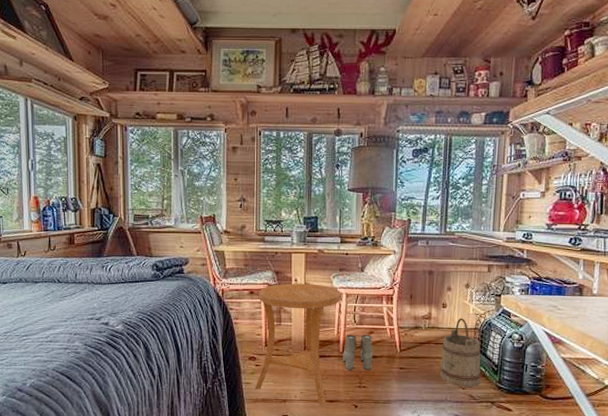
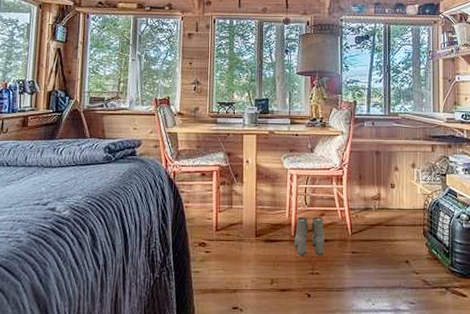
side table: present [255,283,341,406] -> none [204,165,292,296]
bucket: present [439,318,482,387] -> none [392,198,434,271]

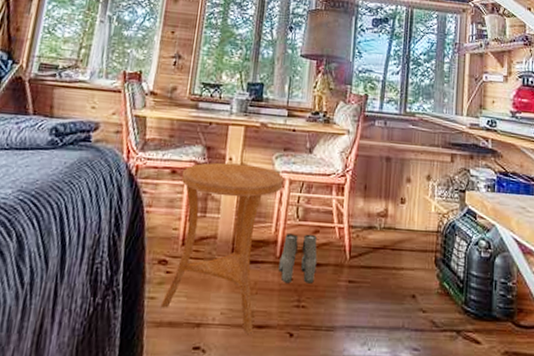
side table: none [204,165,292,296] -> present [160,162,284,334]

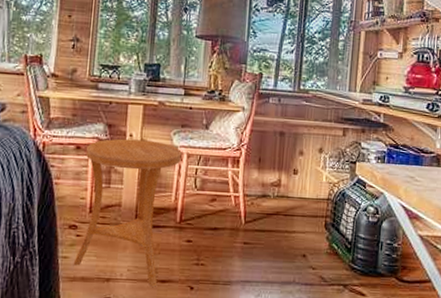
boots: present [278,234,317,284] -> none [179,202,215,245]

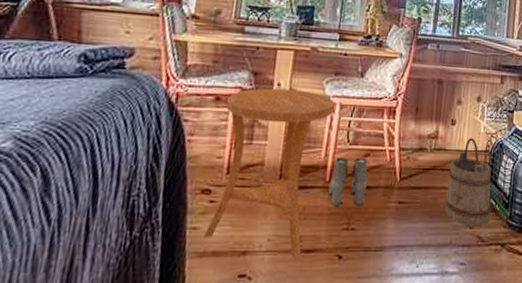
boots: none [179,202,215,245] -> present [328,157,368,206]
bucket: none [288,186,334,267] -> present [445,138,491,225]

